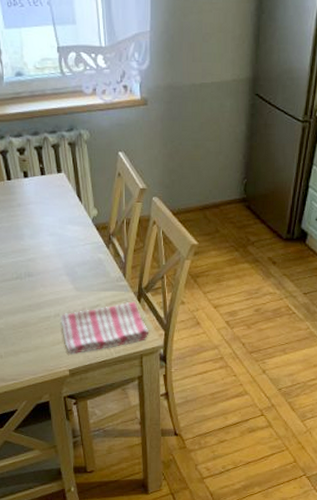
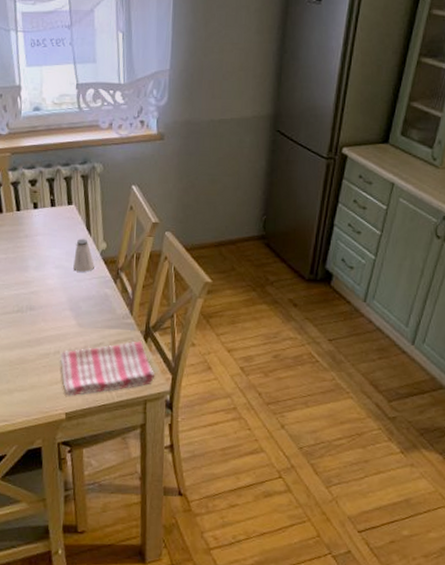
saltshaker: none [67,206,87,238] -> present [73,239,95,272]

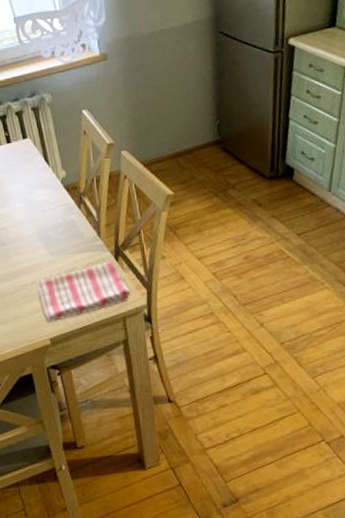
saltshaker: present [73,239,95,272] -> none [35,170,57,203]

